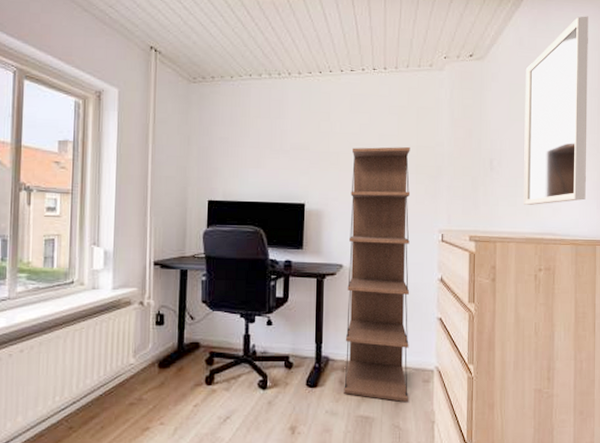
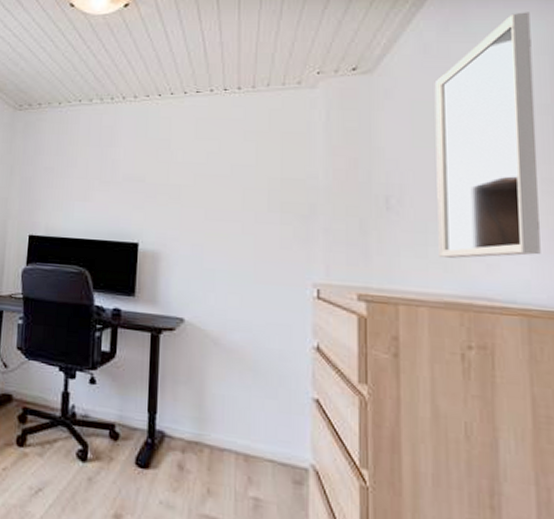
bookcase: present [344,147,411,403] -> none [183,179,273,508]

